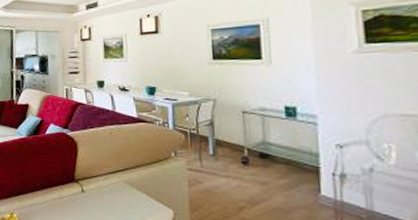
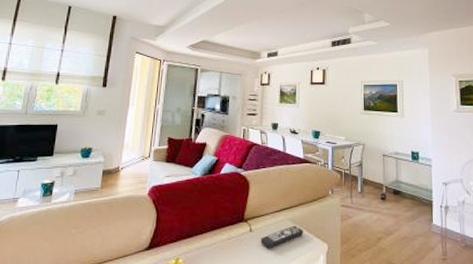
remote control: none [94,188,143,211] -> present [260,225,304,249]

